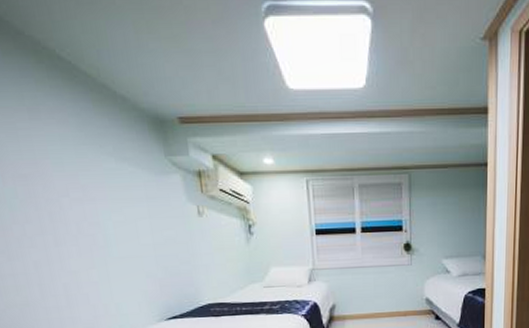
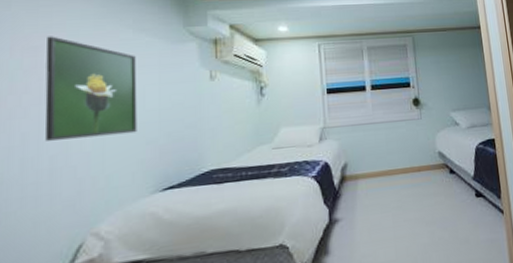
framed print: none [33,163,136,270] -> present [44,36,137,141]

